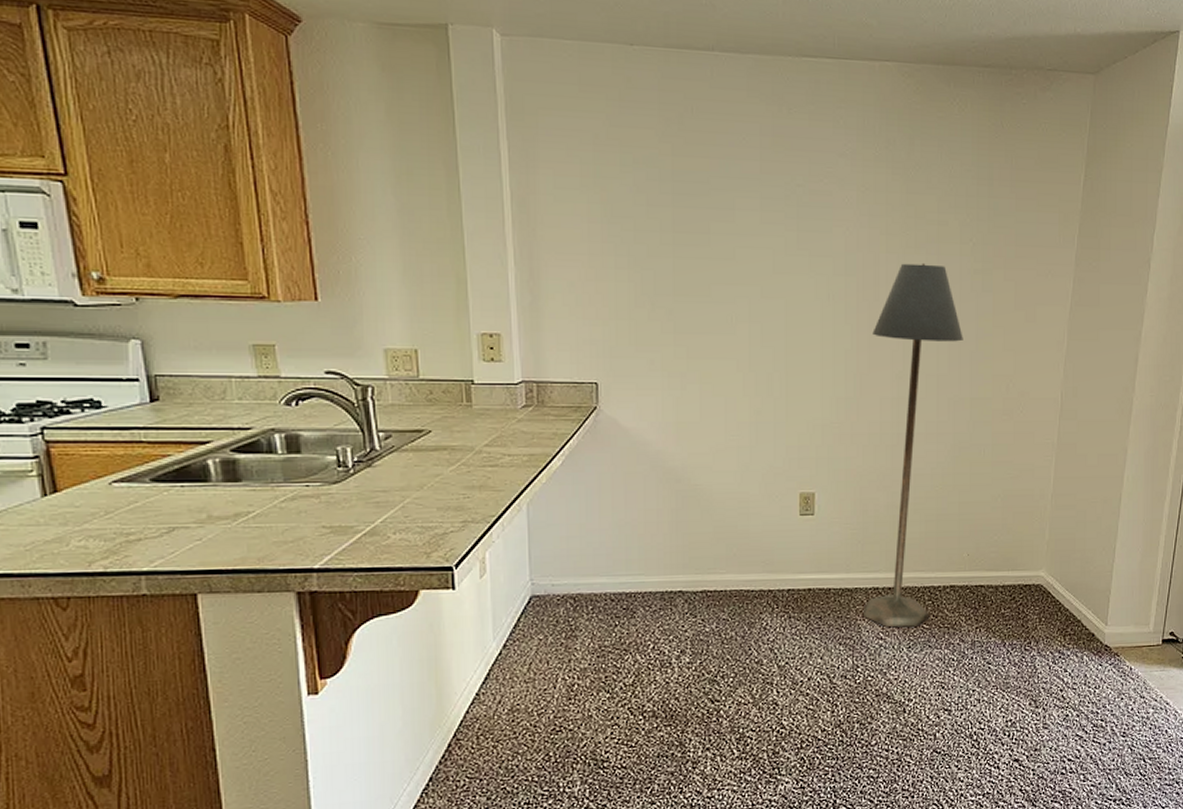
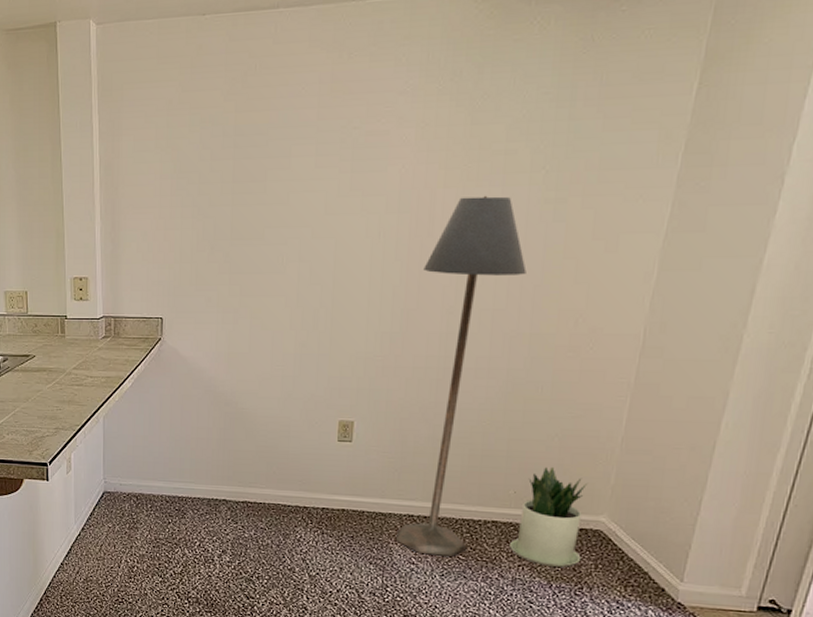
planter: none [967,526,1028,625] -> present [510,466,587,568]

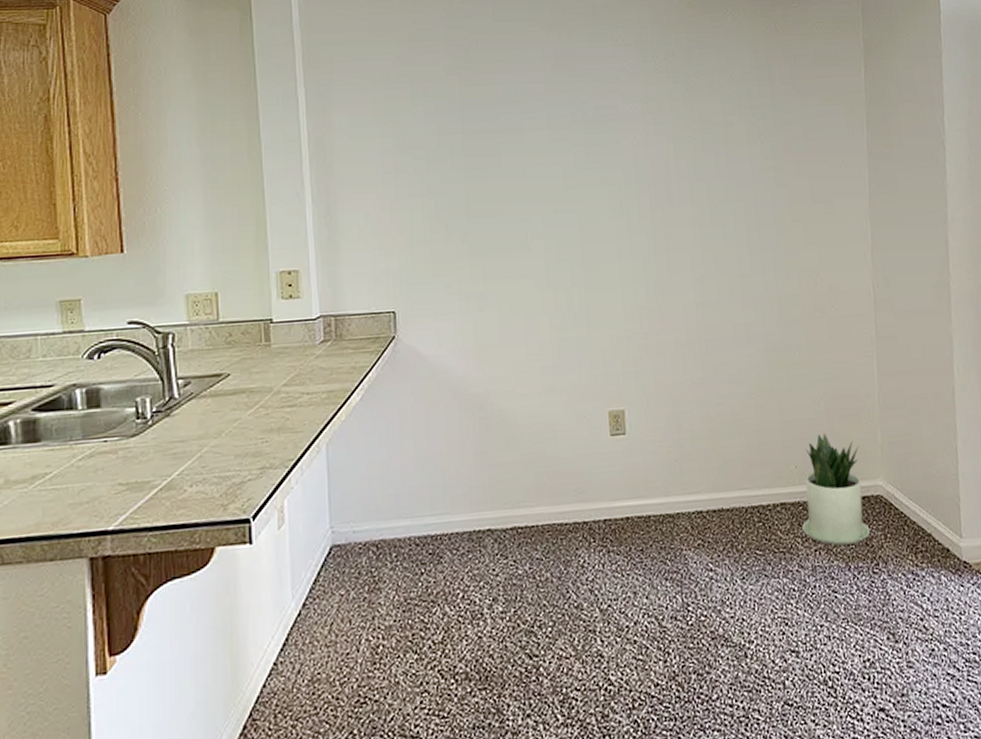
floor lamp: present [395,195,527,558] -> none [669,164,763,557]

